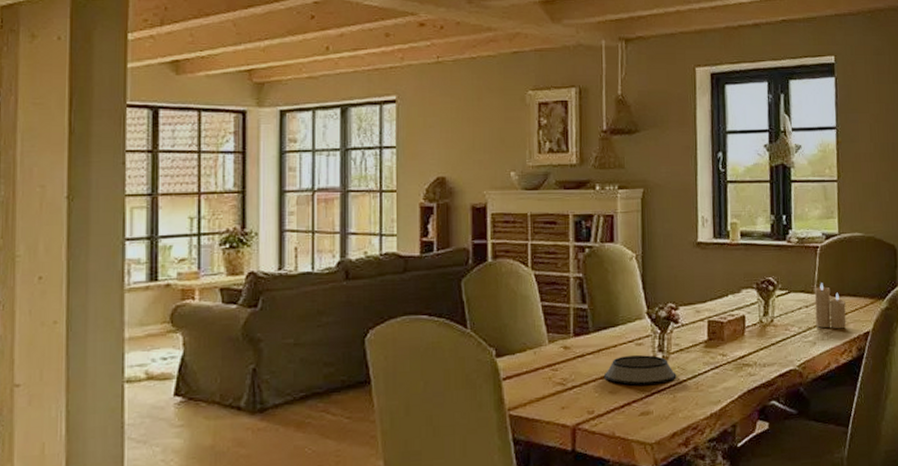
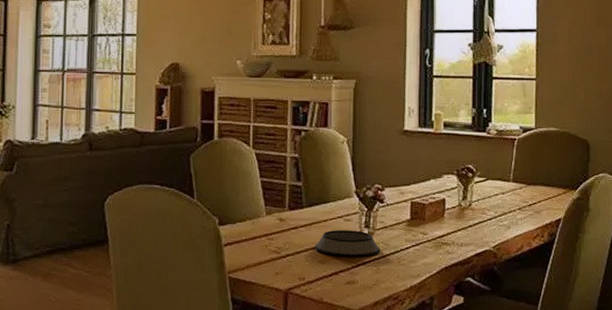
candle: present [814,283,846,329] -> none [510,172,540,215]

